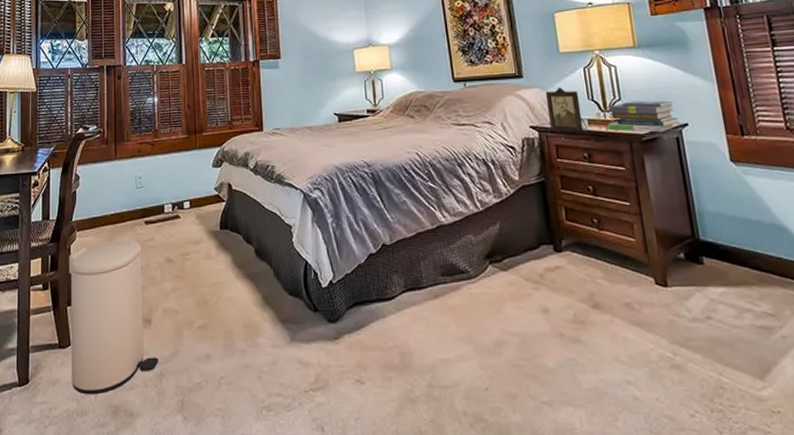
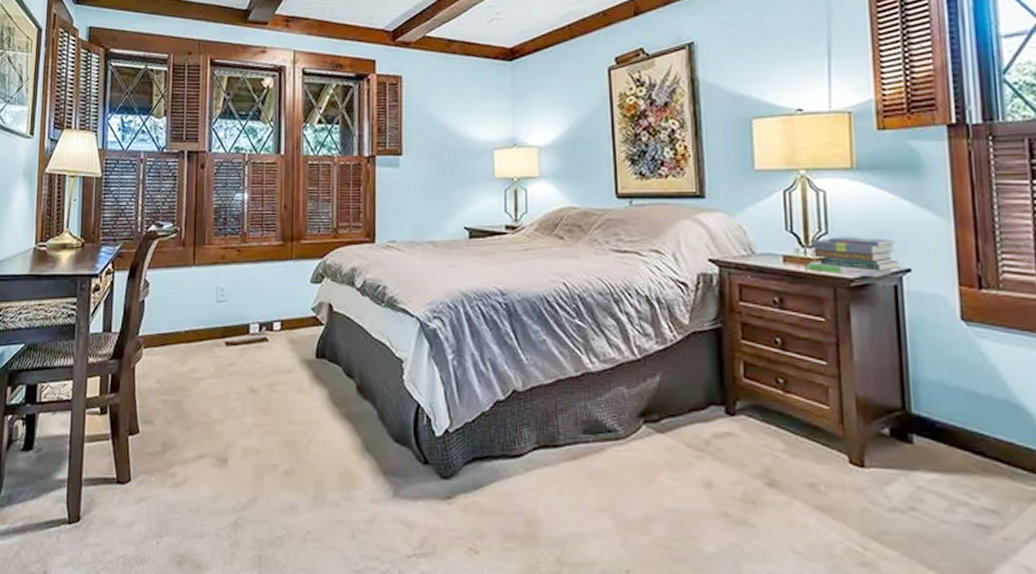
pedal bin: present [69,240,159,395] -> none [130,362,234,541]
photo frame: present [545,87,588,132] -> none [731,213,782,271]

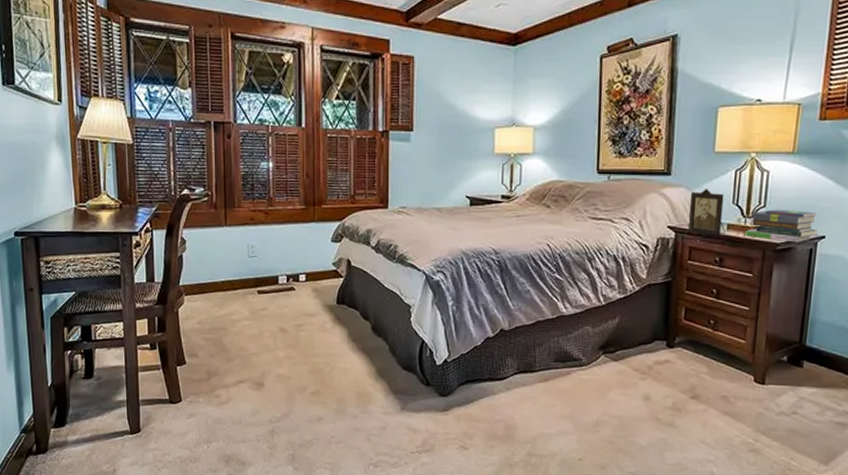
photo frame: none [731,213,782,271] -> present [688,189,726,236]

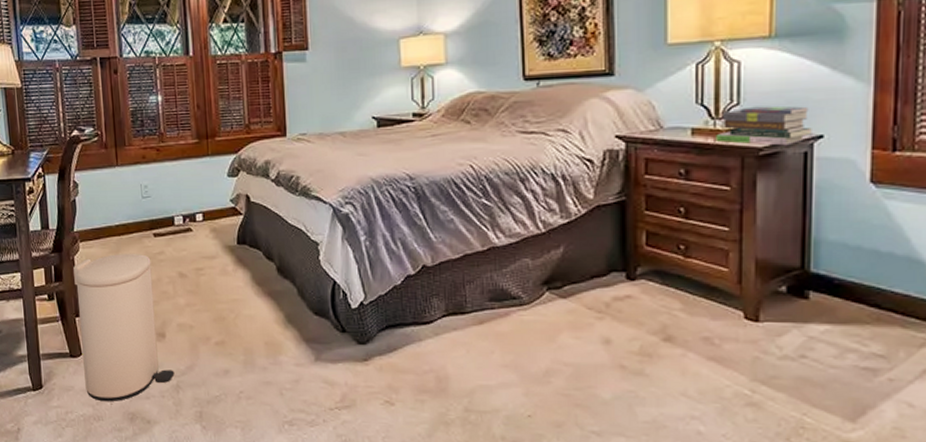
pedal bin: none [177,307,271,445] -> present [73,253,175,402]
photo frame: present [688,189,726,236] -> none [640,88,690,144]

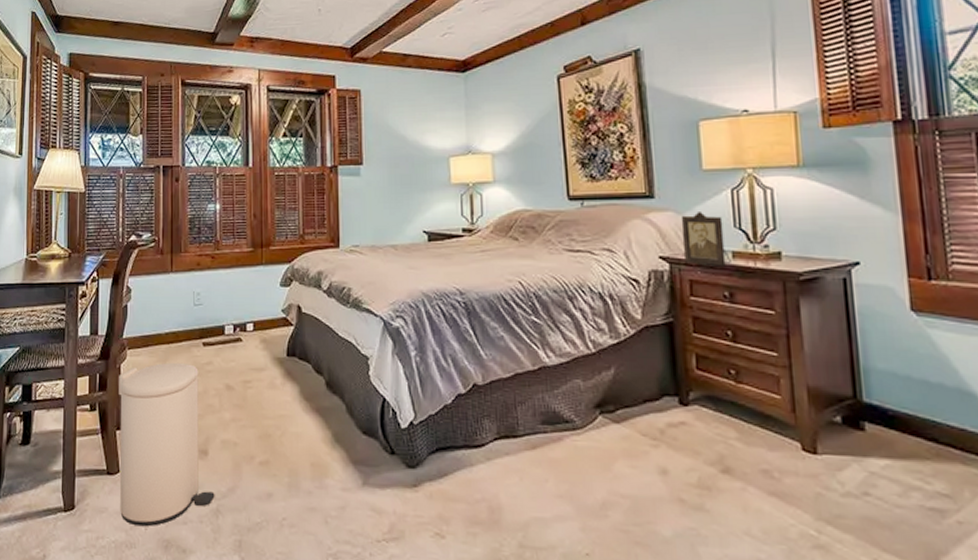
photo frame: none [640,88,690,144] -> present [681,212,731,267]
books: present [716,106,812,146] -> none [756,232,849,272]

